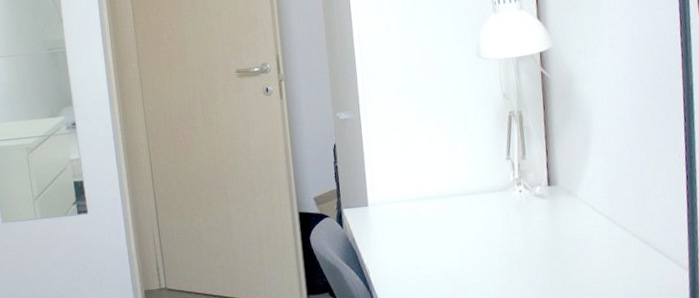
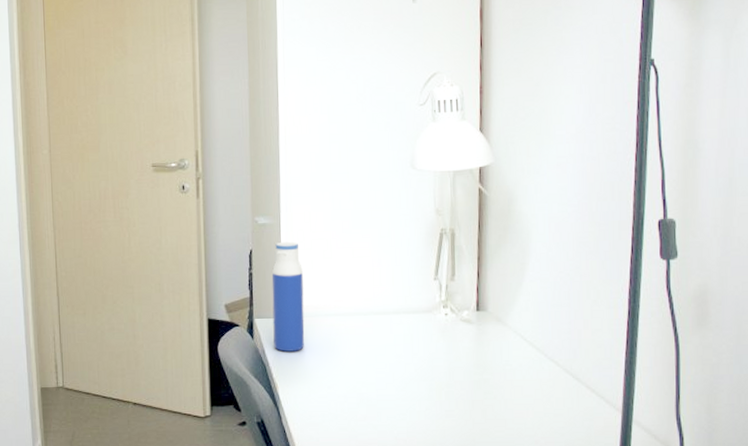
water bottle: none [355,133,391,238] -> present [271,241,305,352]

